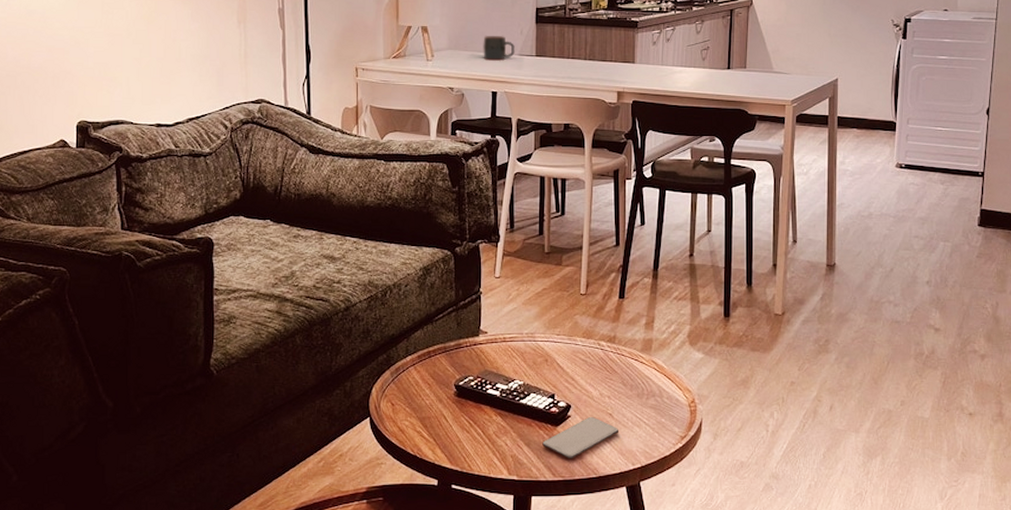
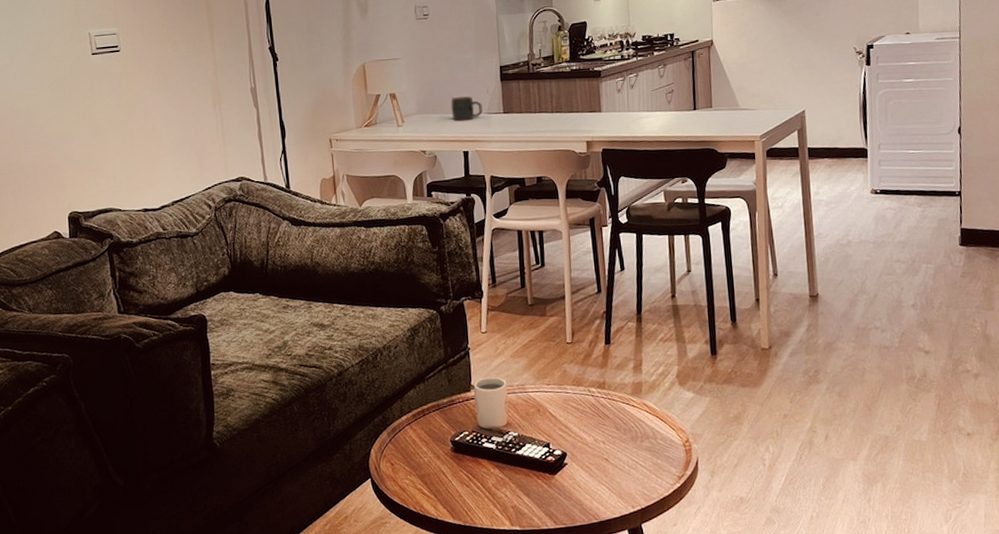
mug: none [482,323,516,377] -> present [473,376,509,430]
smartphone: present [542,417,620,460] -> none [541,463,617,507]

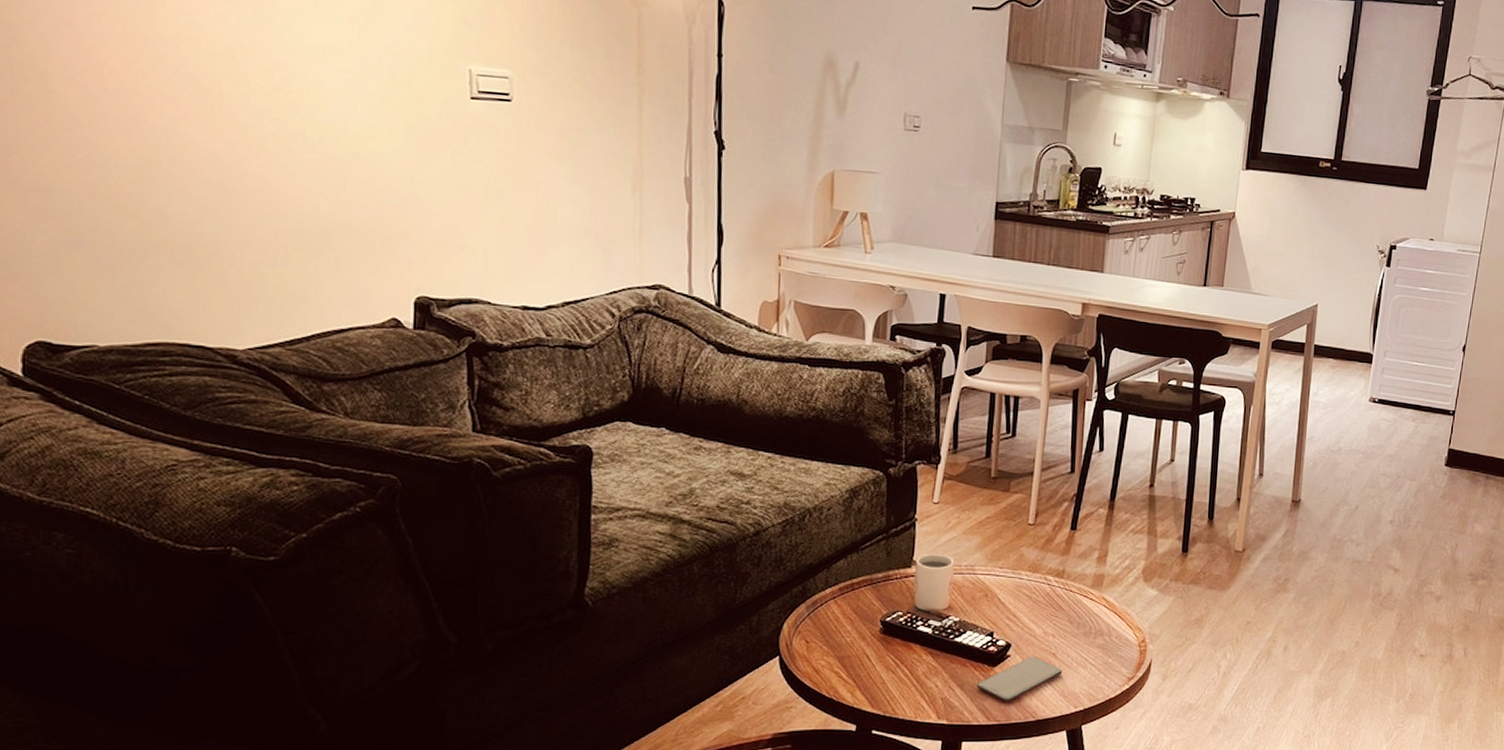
mug: present [450,96,483,122] -> none [931,229,969,261]
smartphone: none [541,463,617,507] -> present [977,657,1063,702]

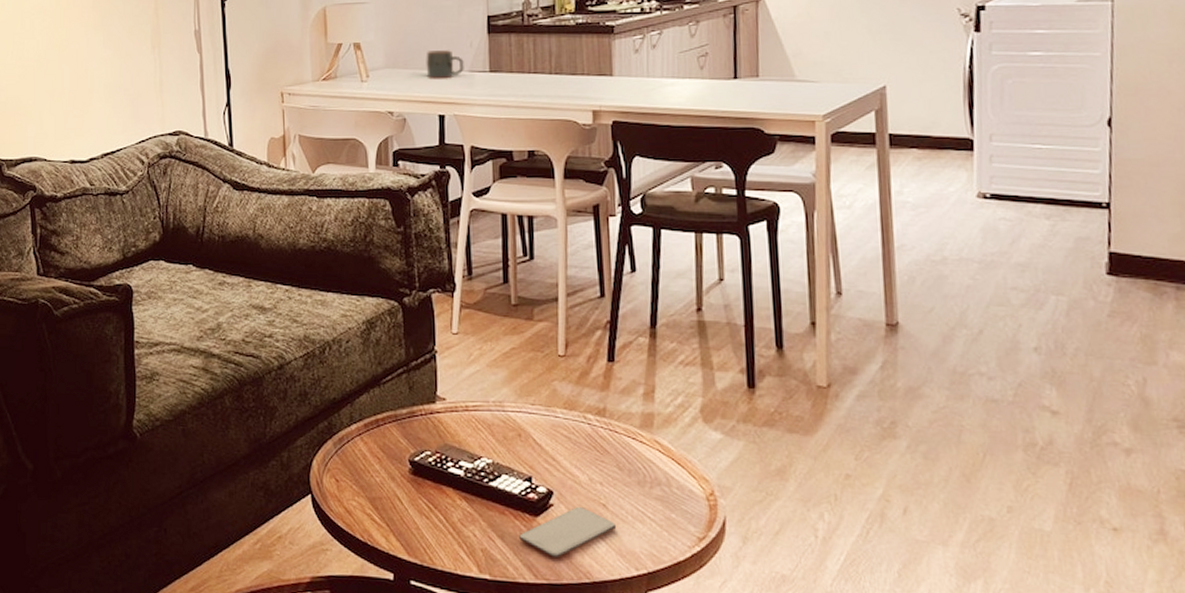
mug: present [913,553,954,613] -> none [439,388,482,453]
mug: none [931,229,969,261] -> present [425,50,464,80]

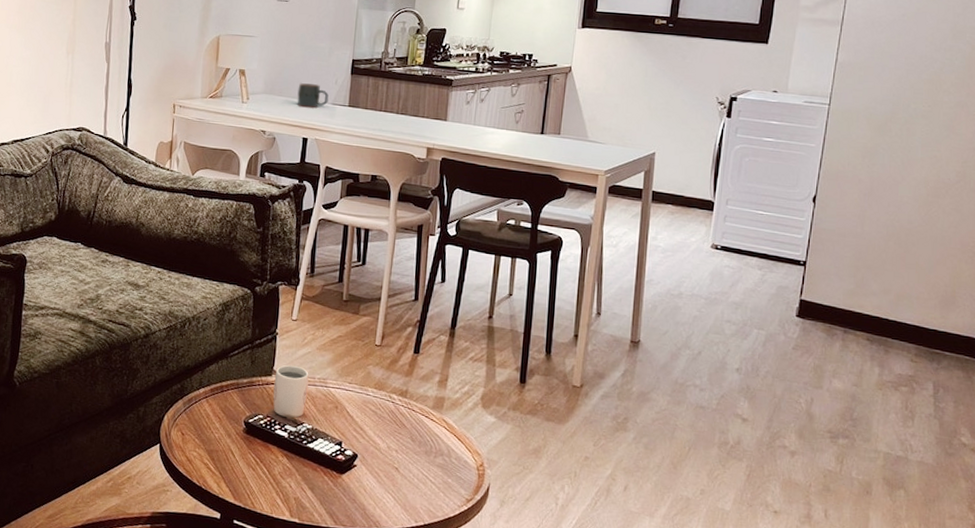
mug: none [439,388,482,453] -> present [272,364,309,419]
smartphone: present [519,507,617,559] -> none [326,469,405,509]

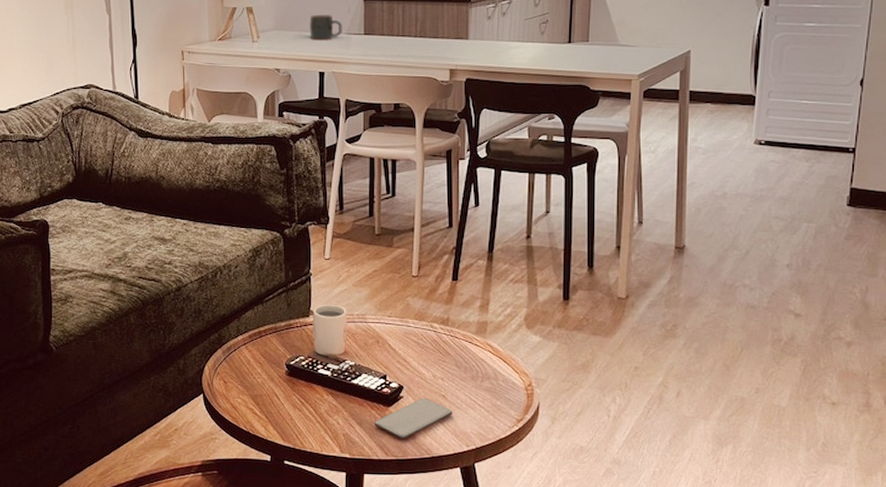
smartphone: none [326,469,405,509] -> present [374,398,453,440]

